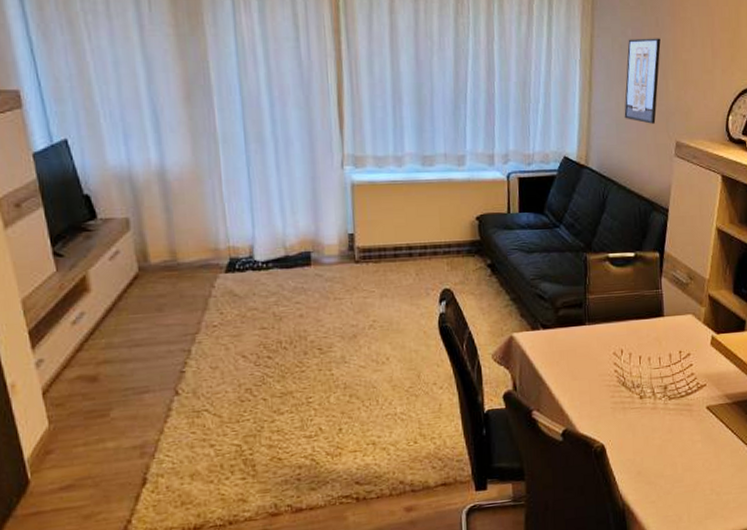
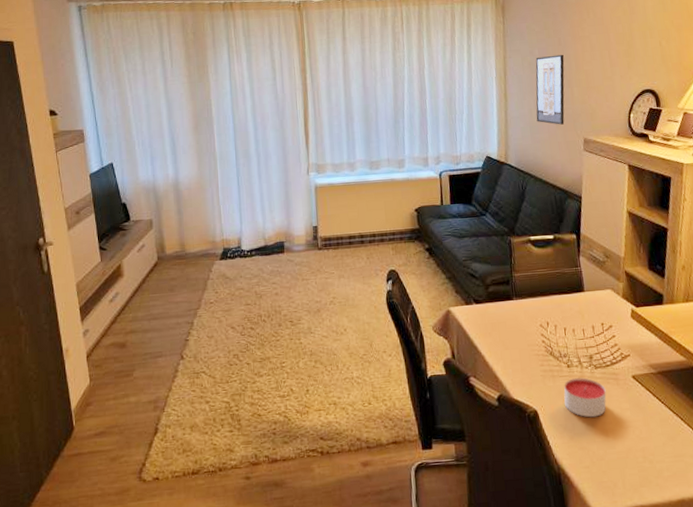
candle: none [633,409,679,451] -> present [564,377,607,418]

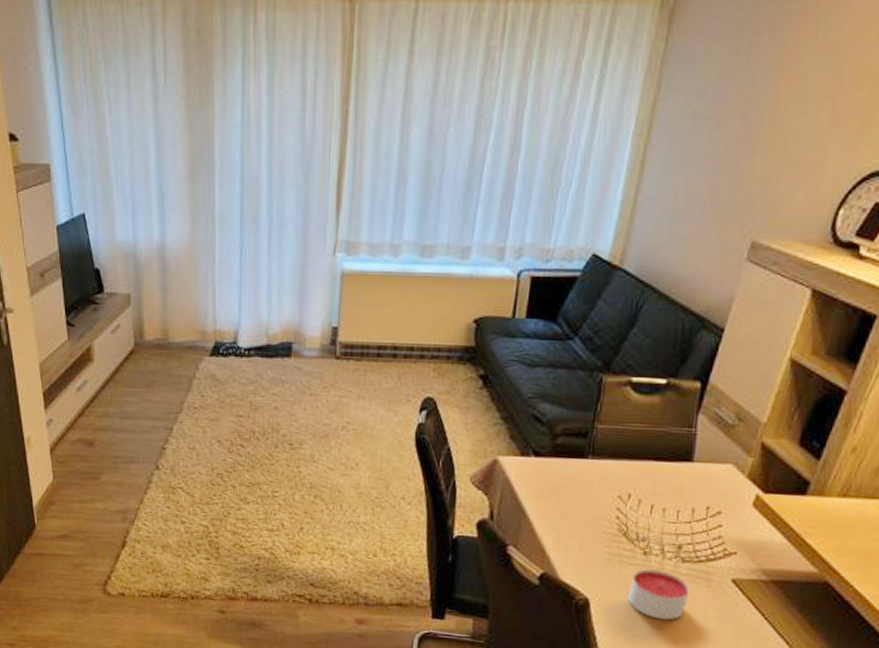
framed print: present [535,54,565,125] -> none [683,101,754,217]

